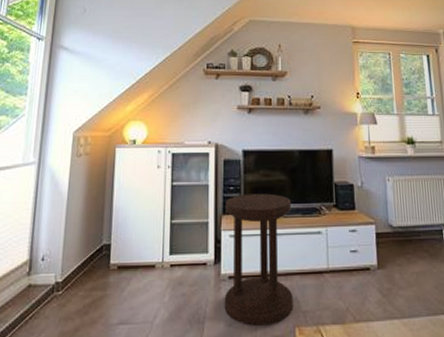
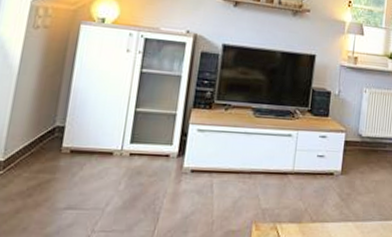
side table: present [224,193,294,327] -> none [182,89,266,221]

